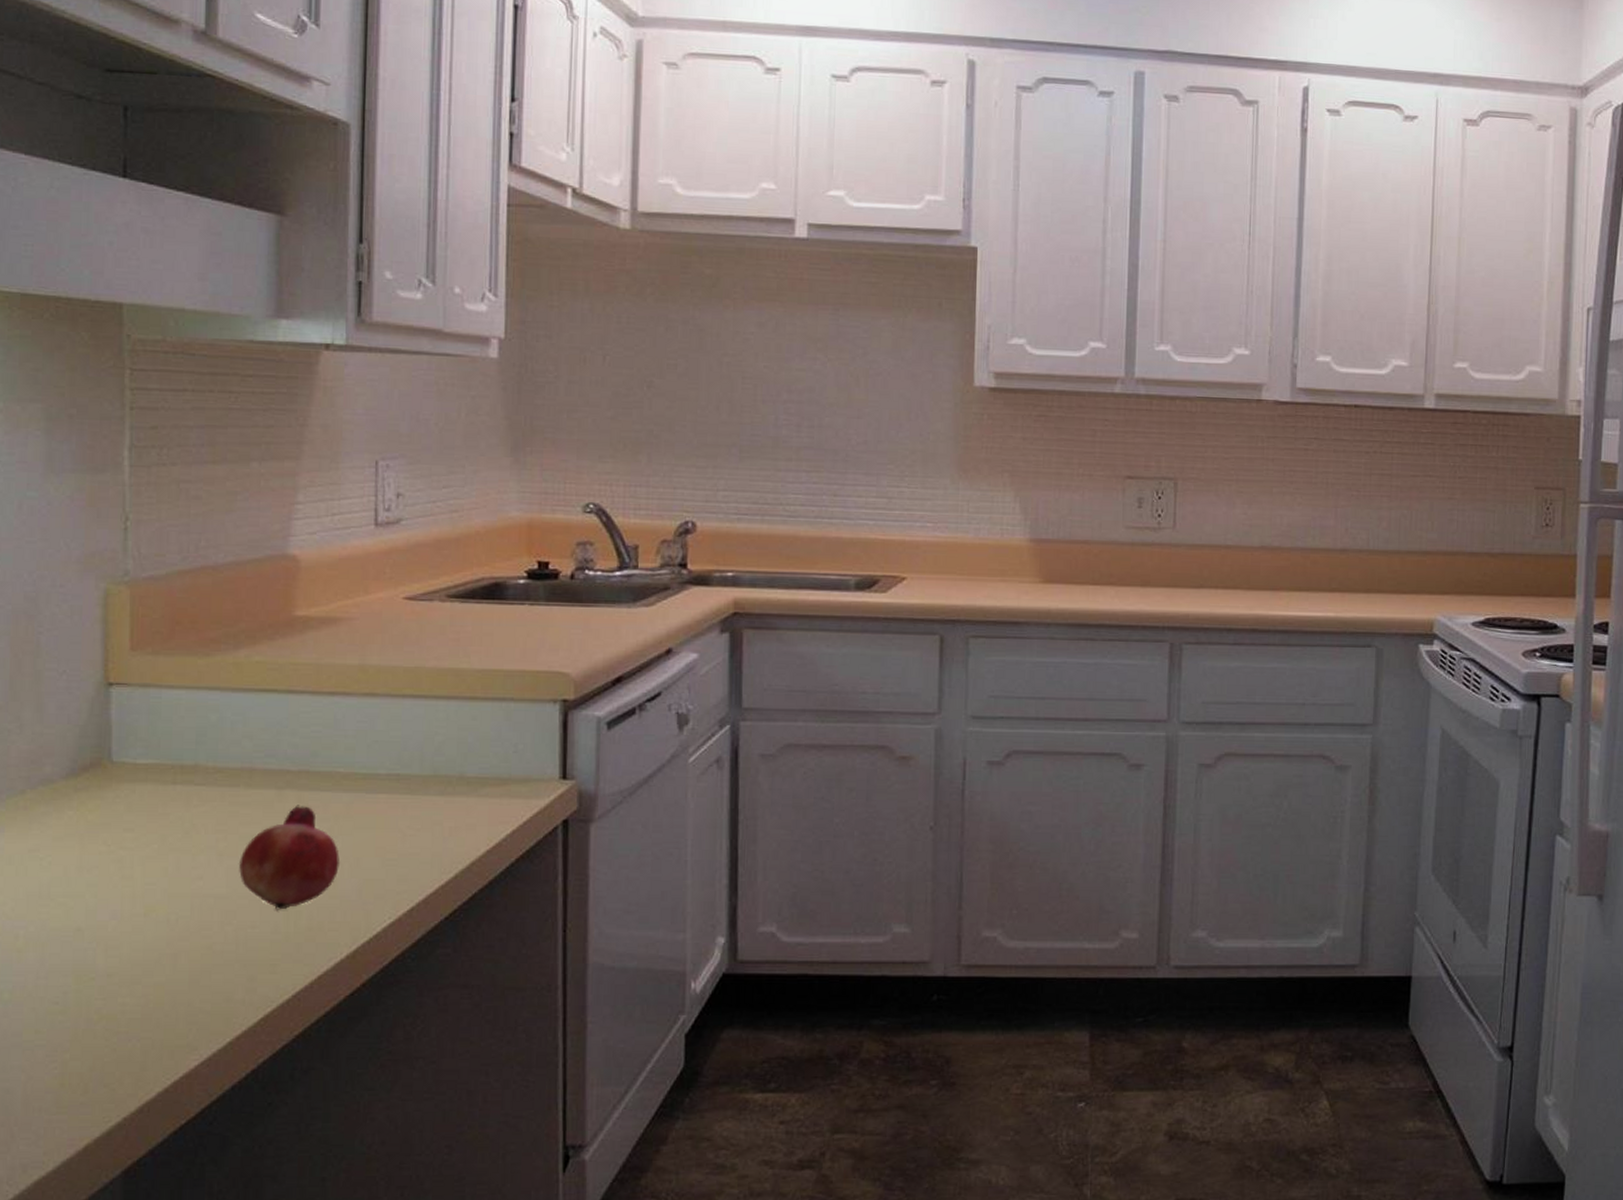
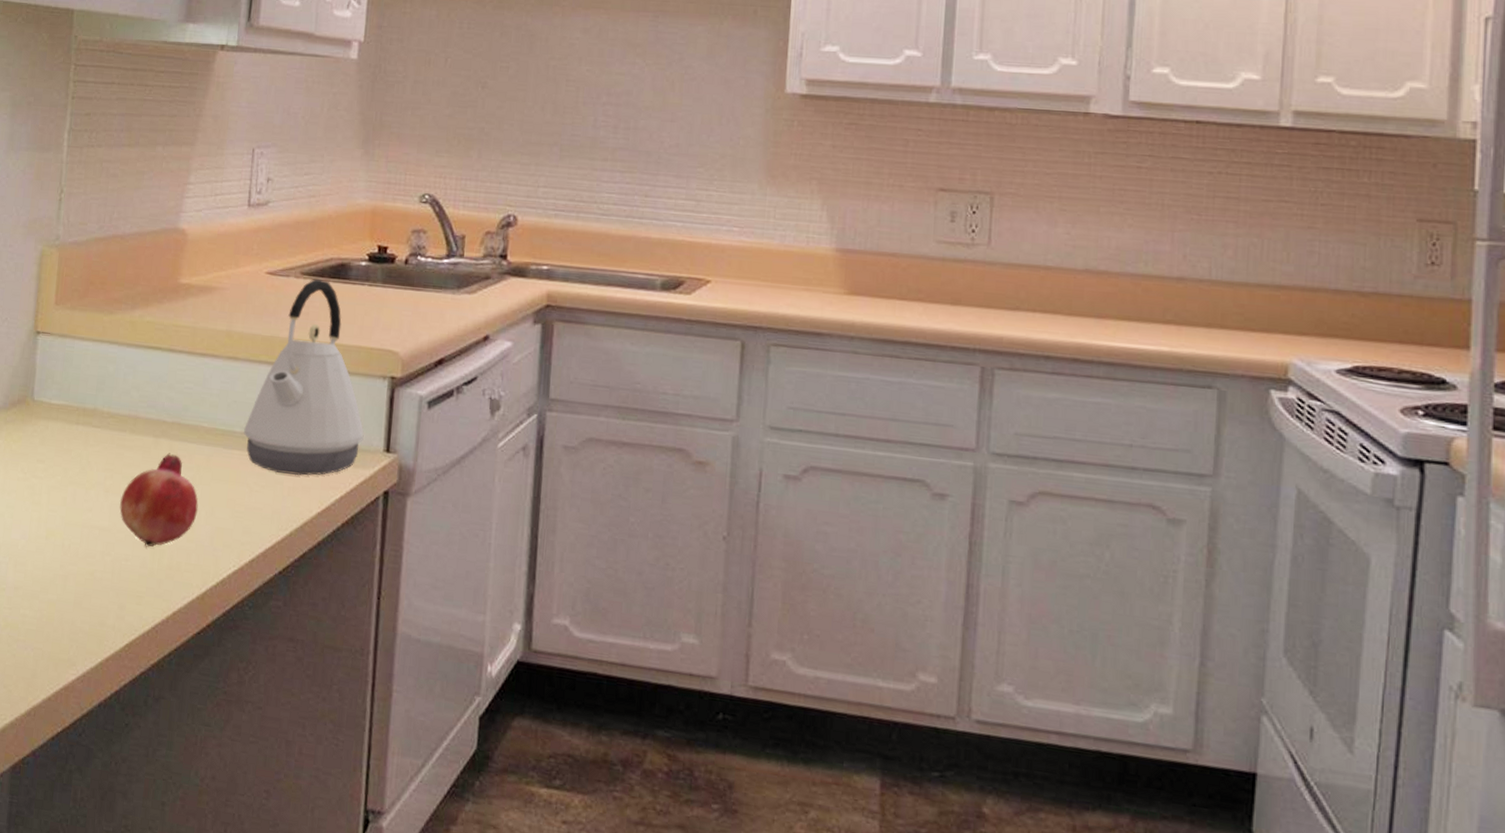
kettle: none [390,602,535,814] -> present [244,279,364,476]

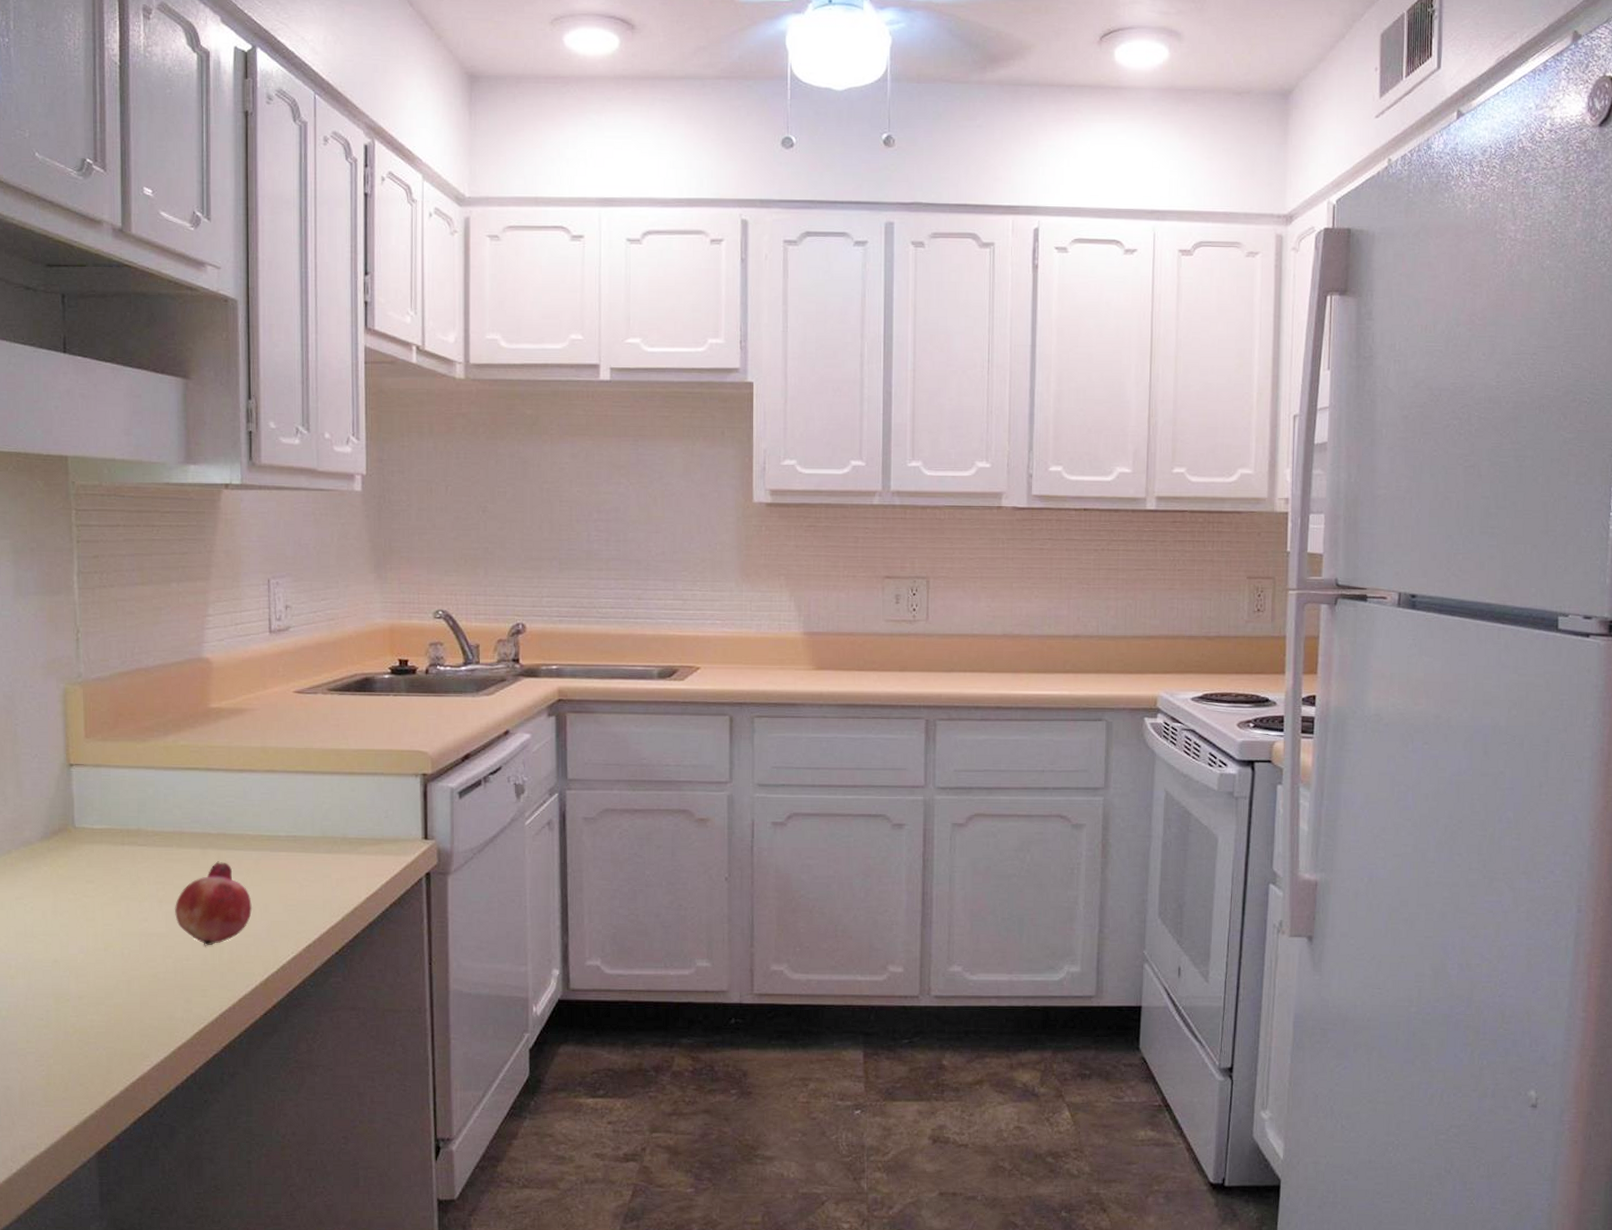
kettle: present [244,279,364,476] -> none [288,694,402,869]

